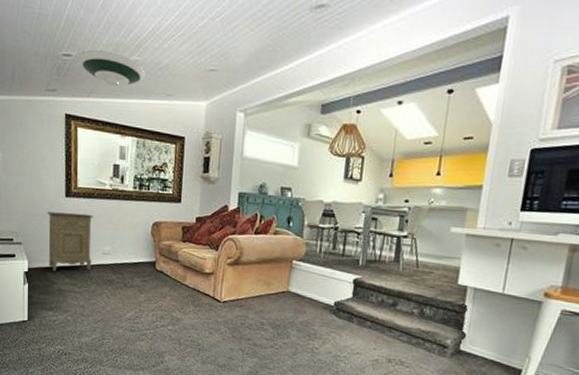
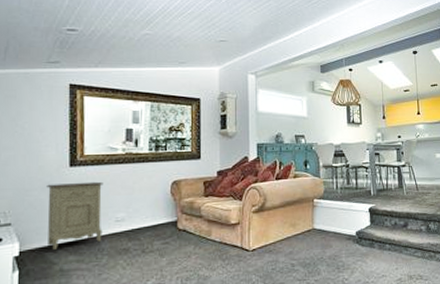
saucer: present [77,50,147,87] -> none [83,26,158,57]

